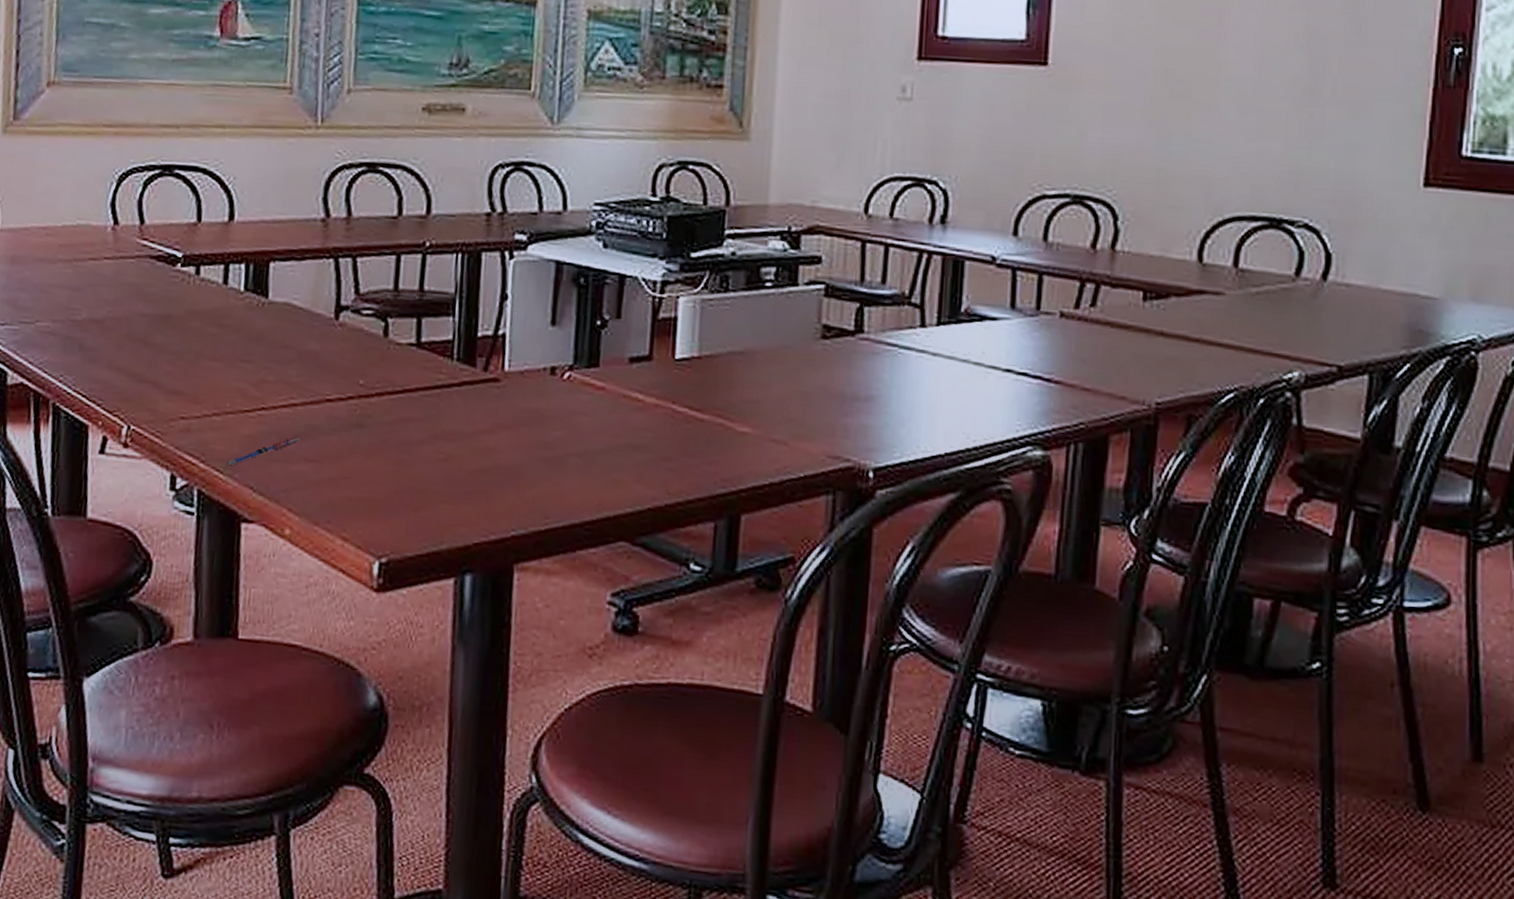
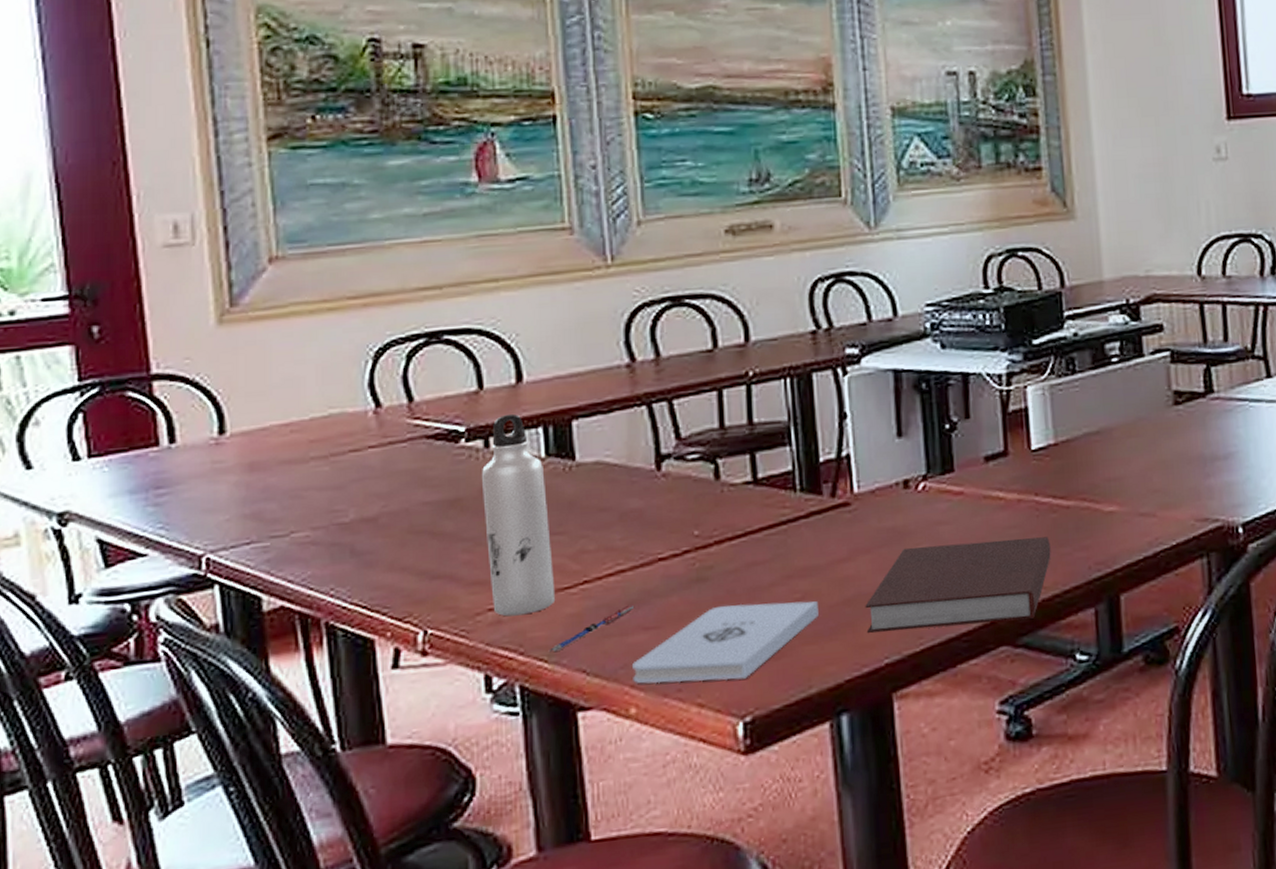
water bottle: none [185,247,241,428] -> present [481,413,556,617]
notepad: none [291,452,459,523] -> present [632,601,819,684]
notebook: none [498,430,681,521] -> present [865,537,1051,633]

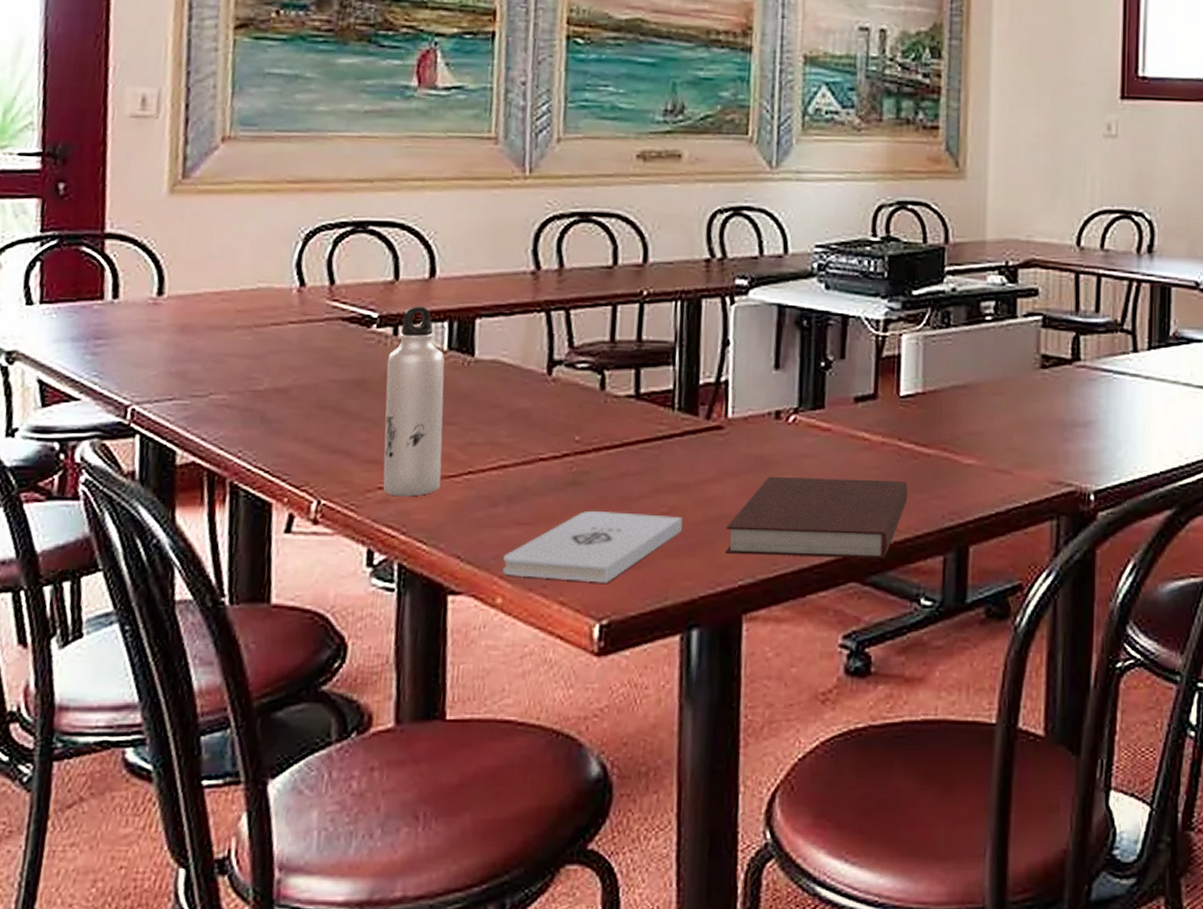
pen: present [548,604,635,653] -> none [428,499,512,536]

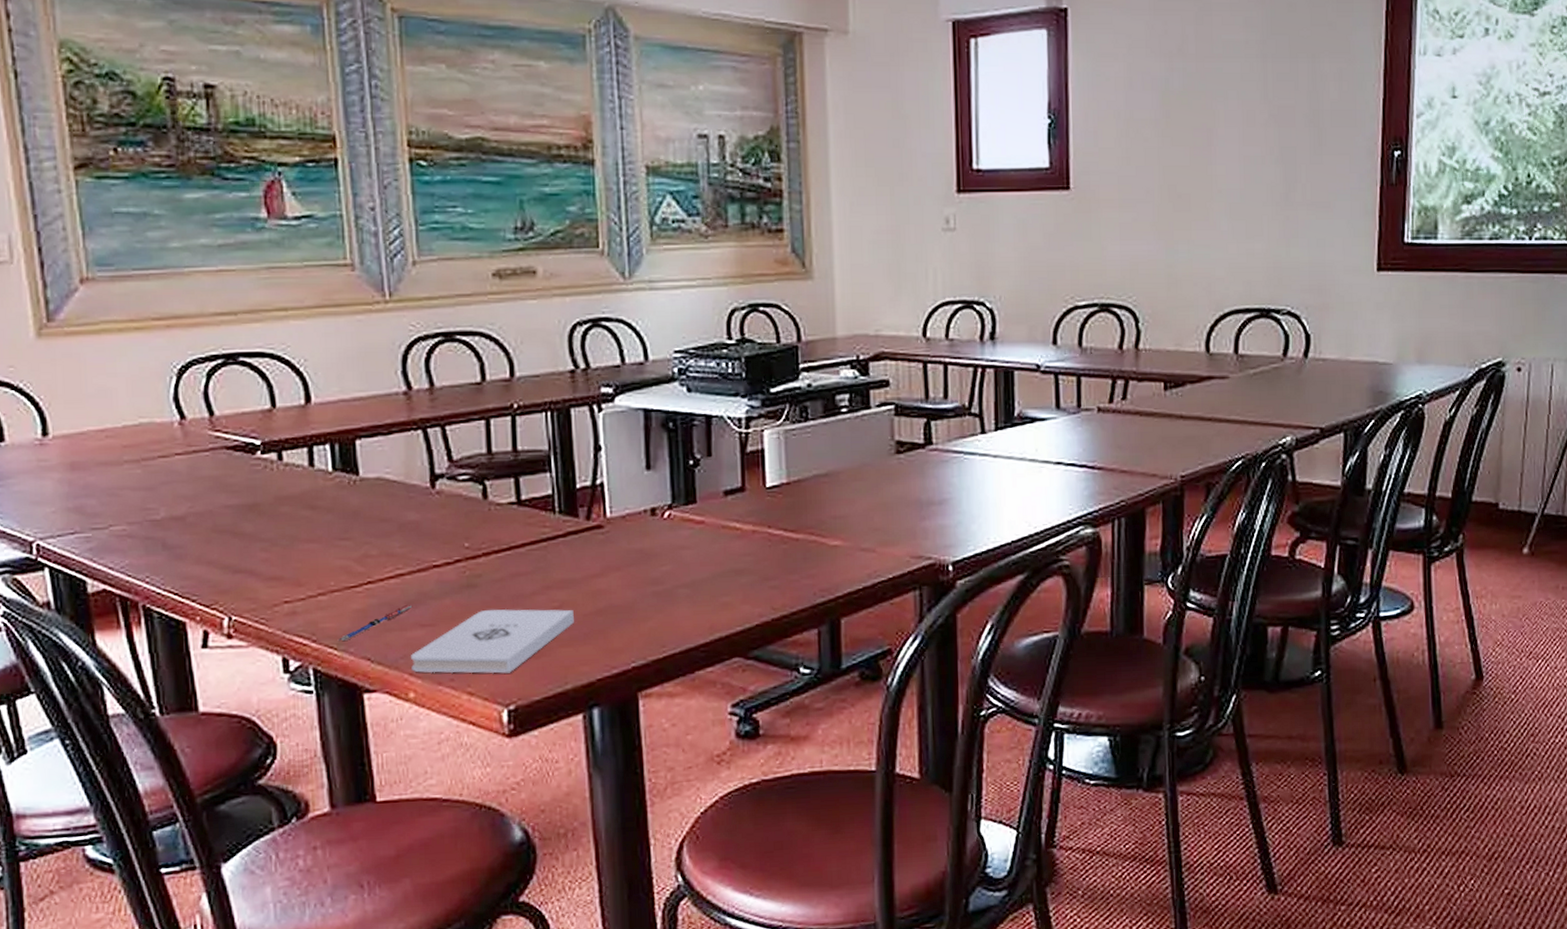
water bottle: present [383,306,445,497] -> none [275,431,343,609]
pen: none [428,499,512,536] -> present [337,604,413,642]
notebook: present [725,476,908,559] -> none [615,564,781,640]

